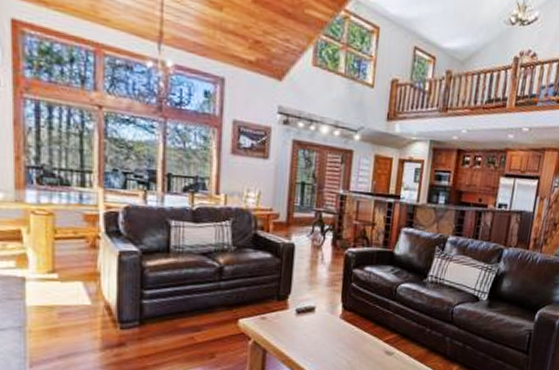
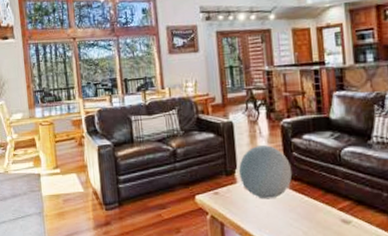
decorative orb: none [292,272,348,328] -> present [238,145,293,200]

